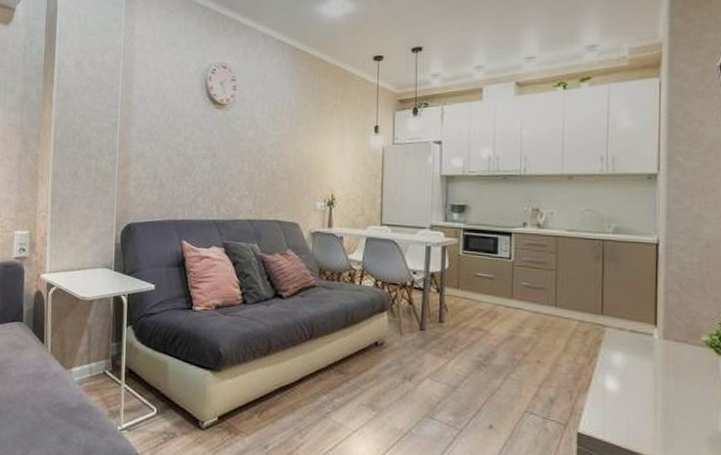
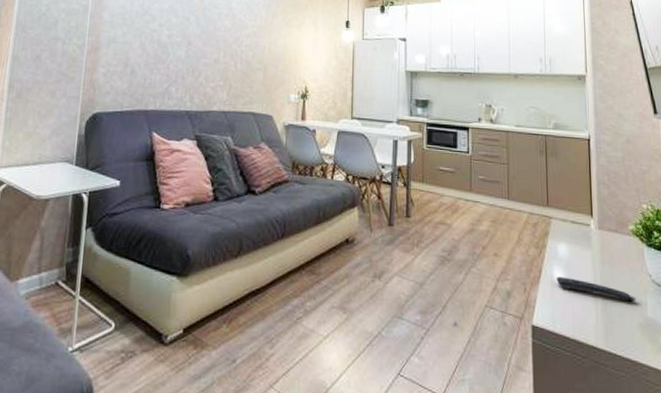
remote control: none [608,386,706,415] -> present [556,276,636,302]

